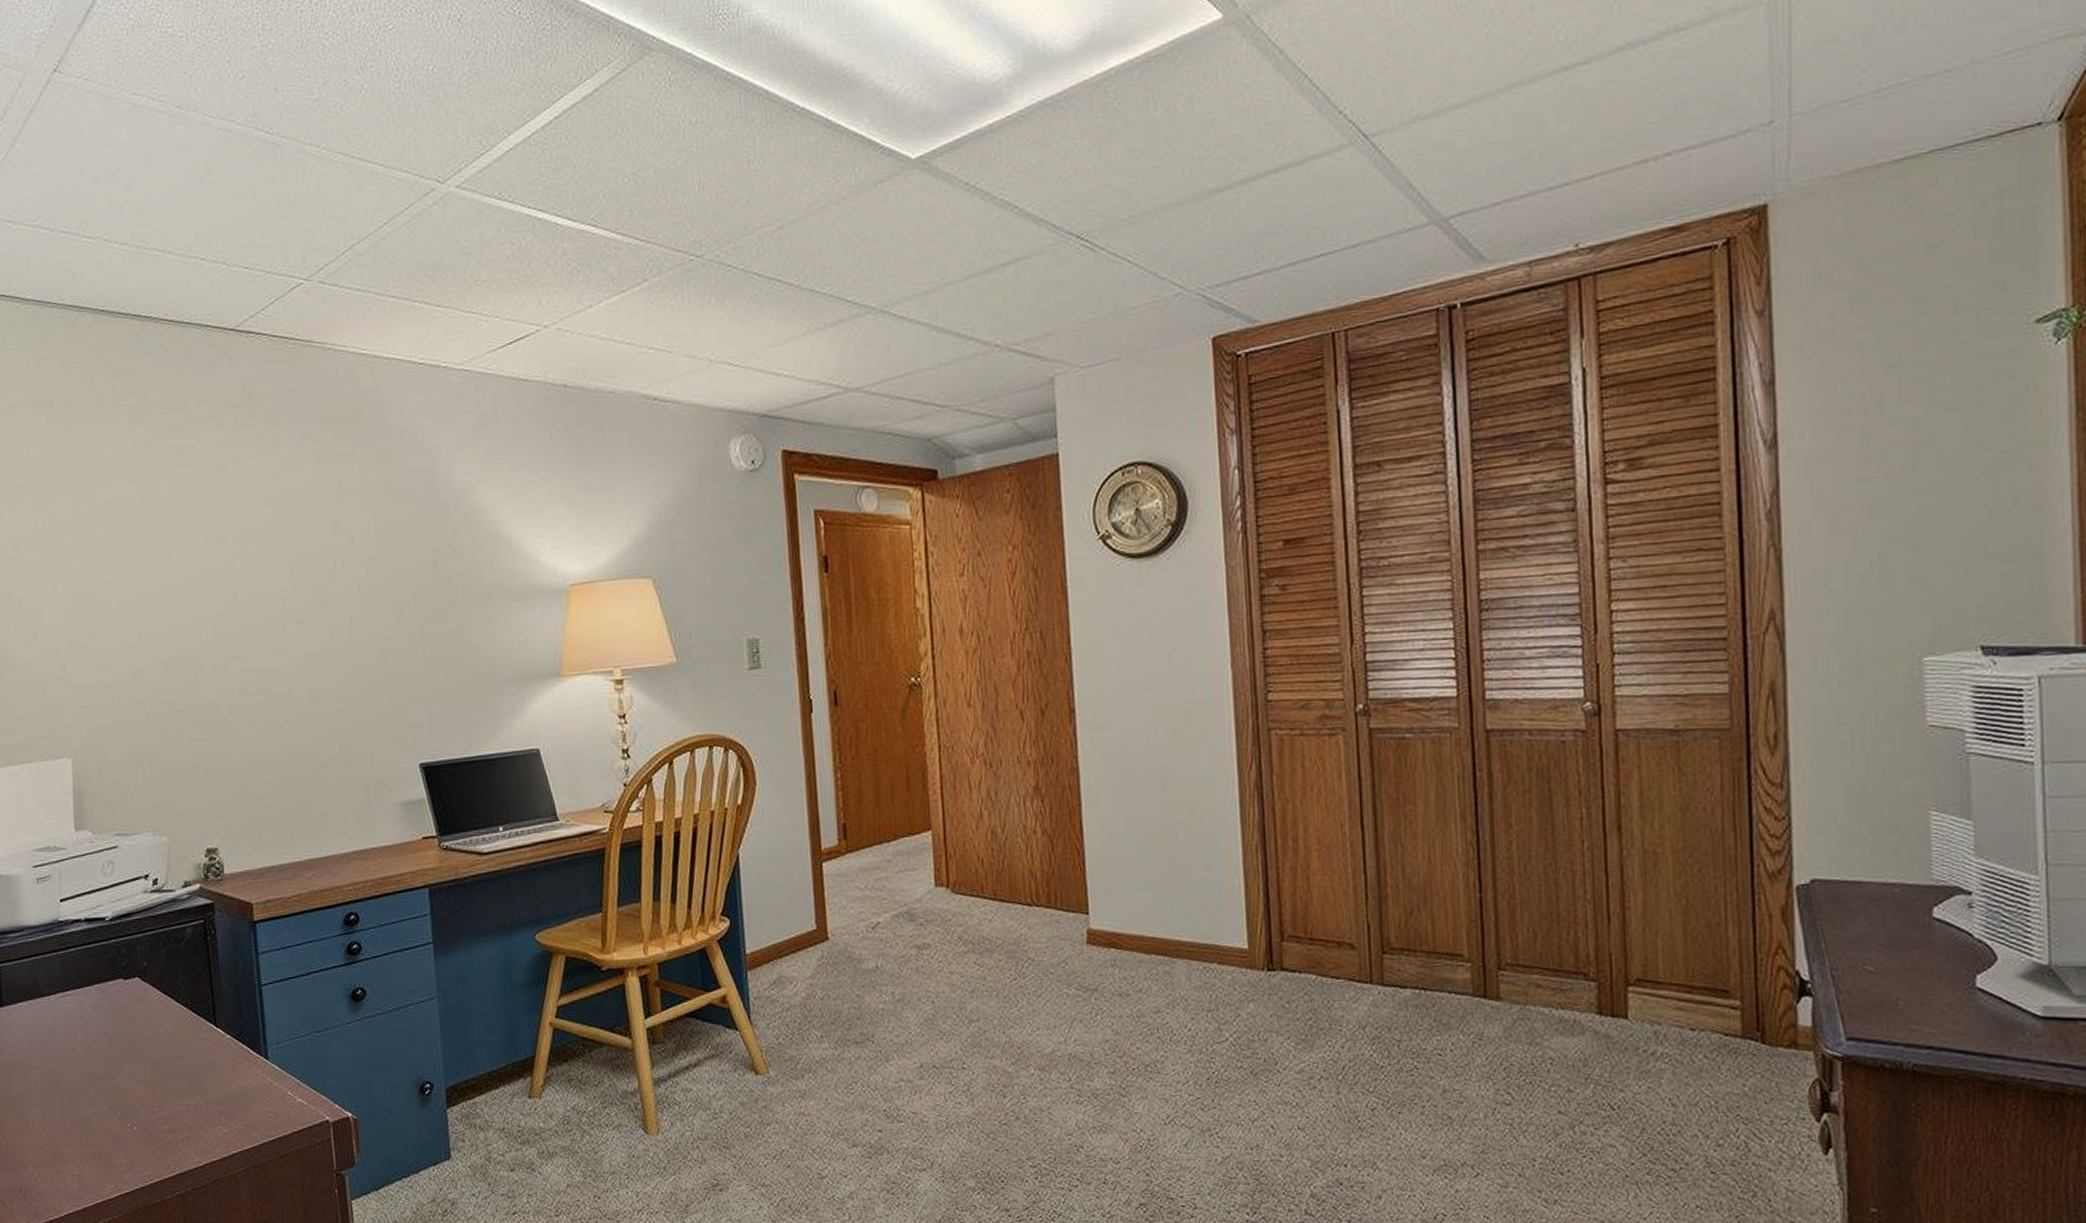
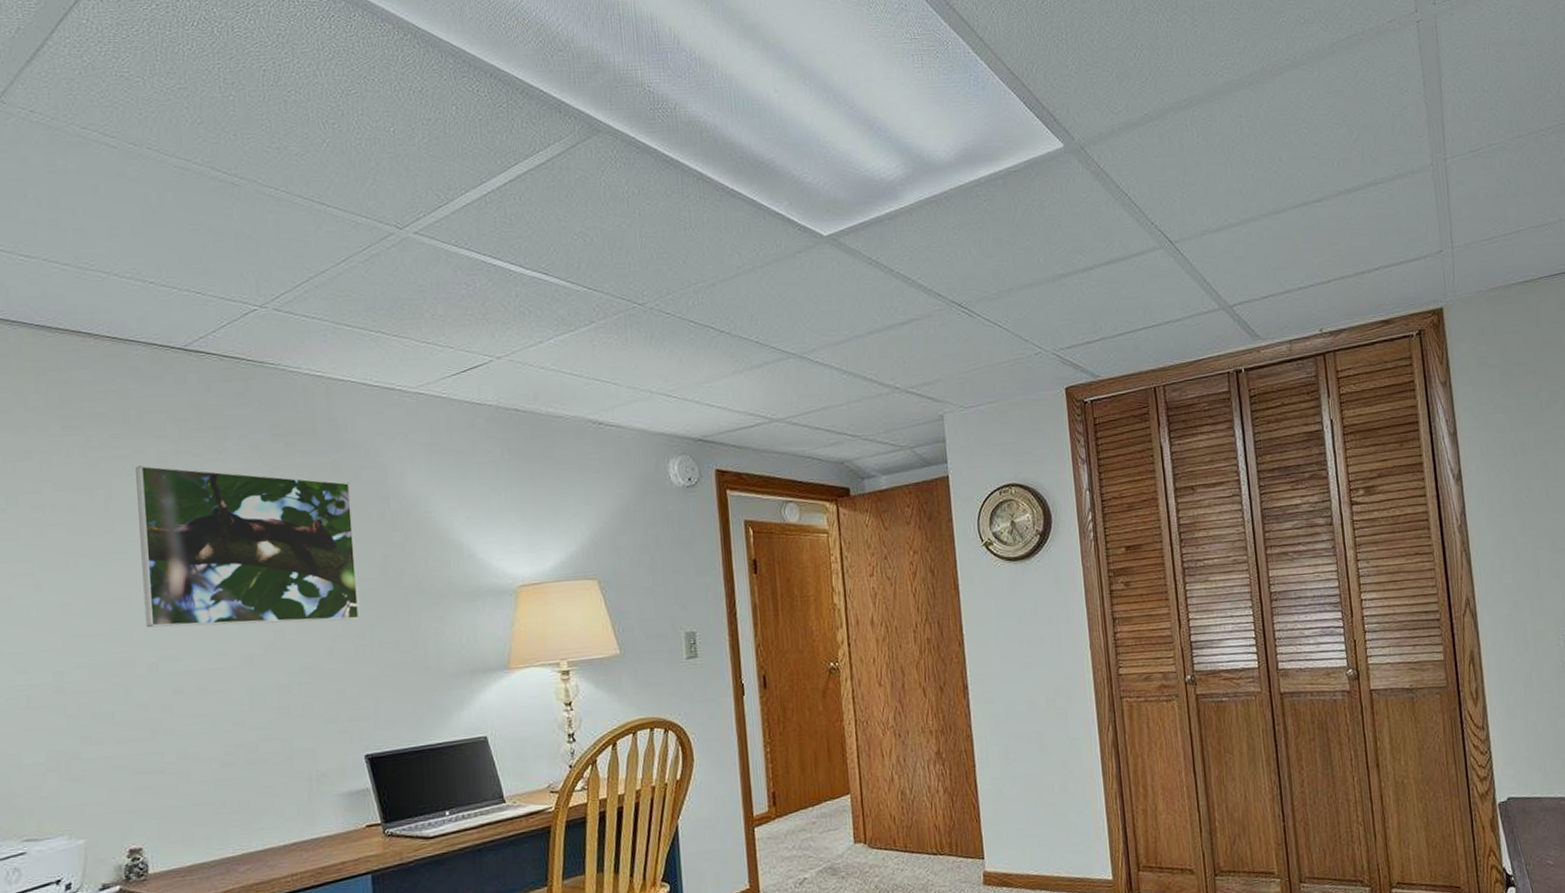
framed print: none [196,455,411,626] -> present [136,465,360,628]

